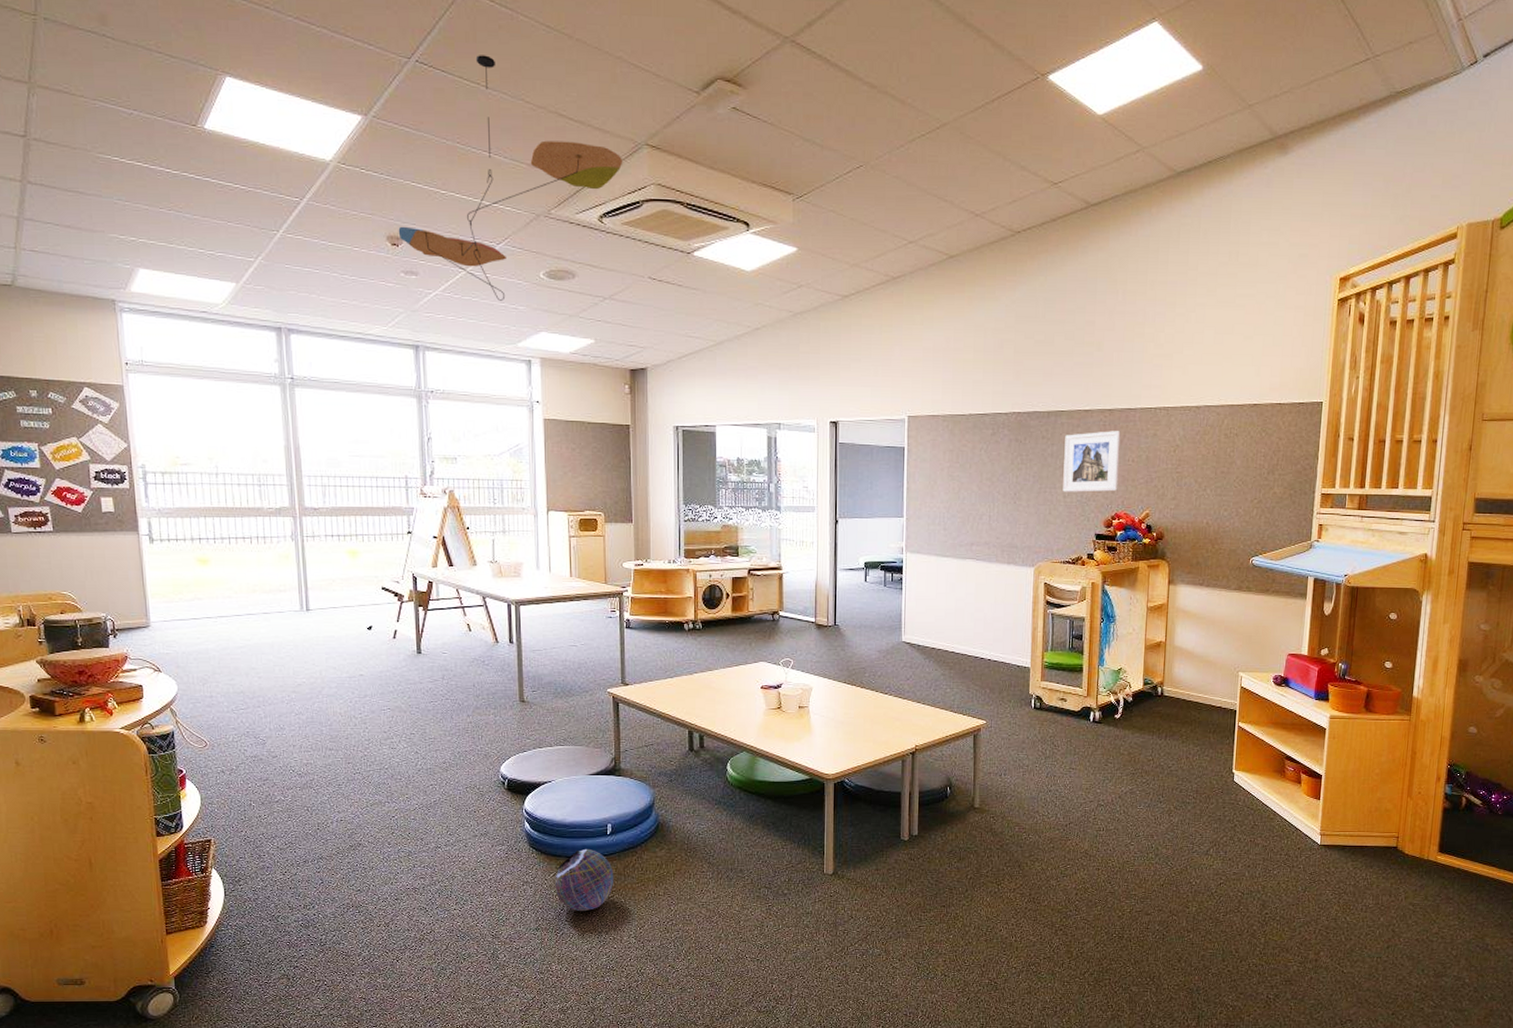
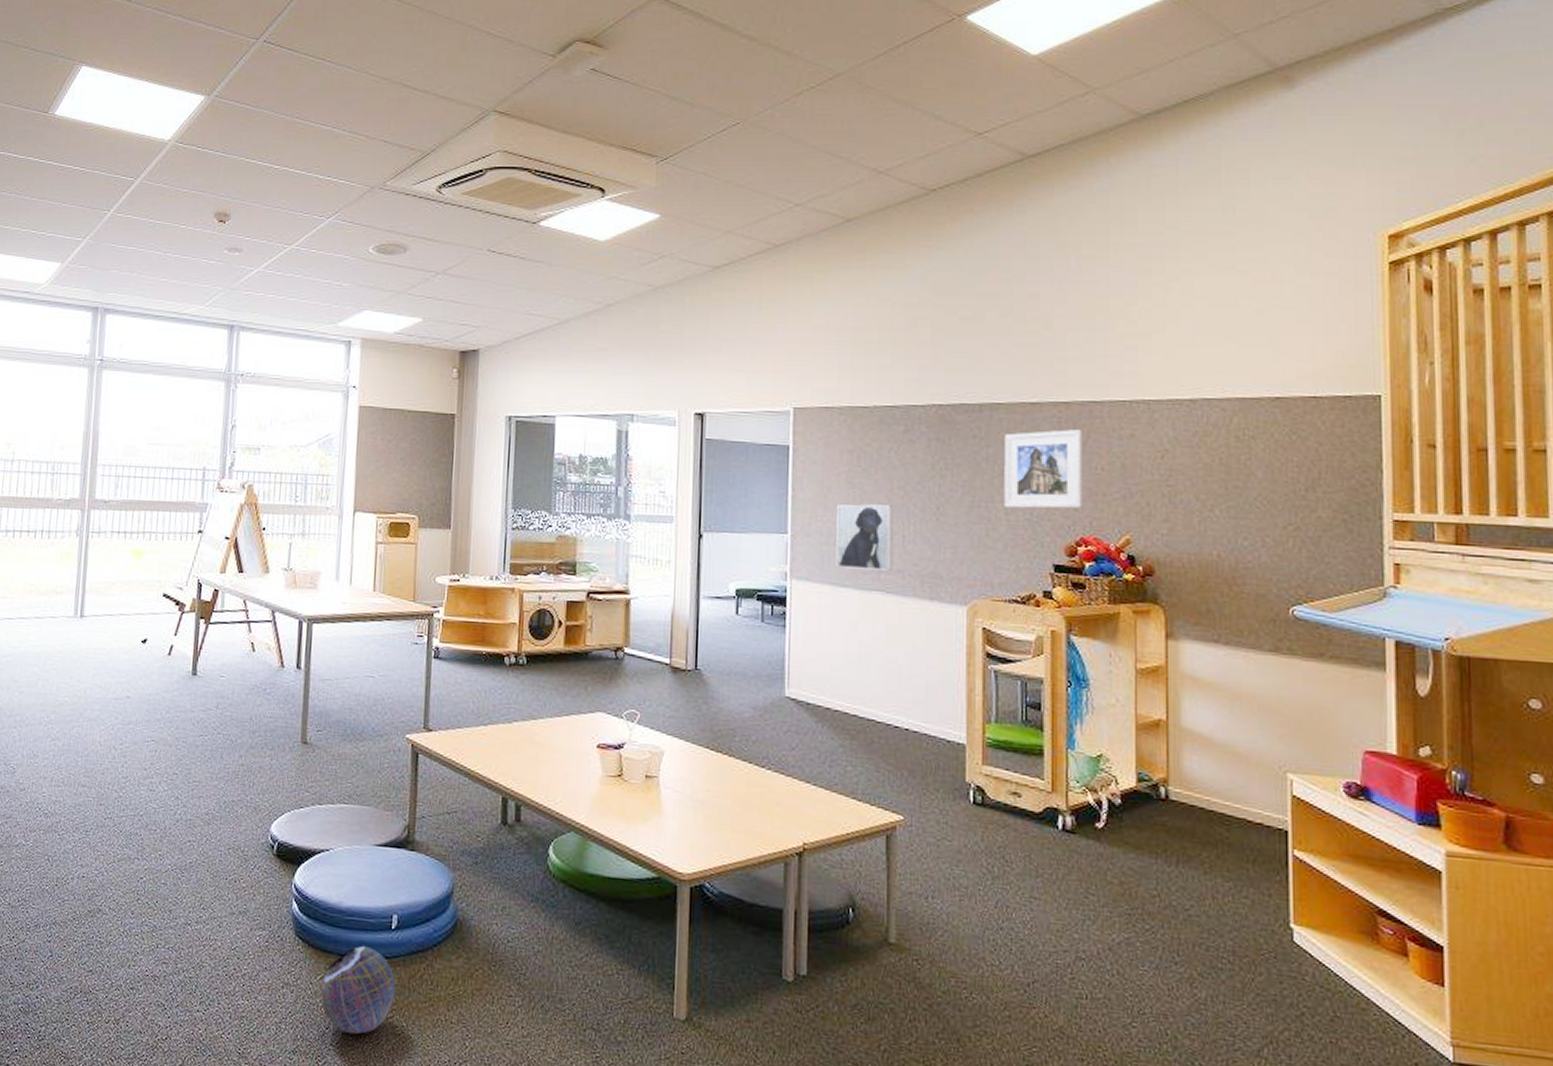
ceiling mobile: present [398,55,622,301] -> none [226,32,467,277]
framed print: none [940,492,983,543] -> present [836,504,894,571]

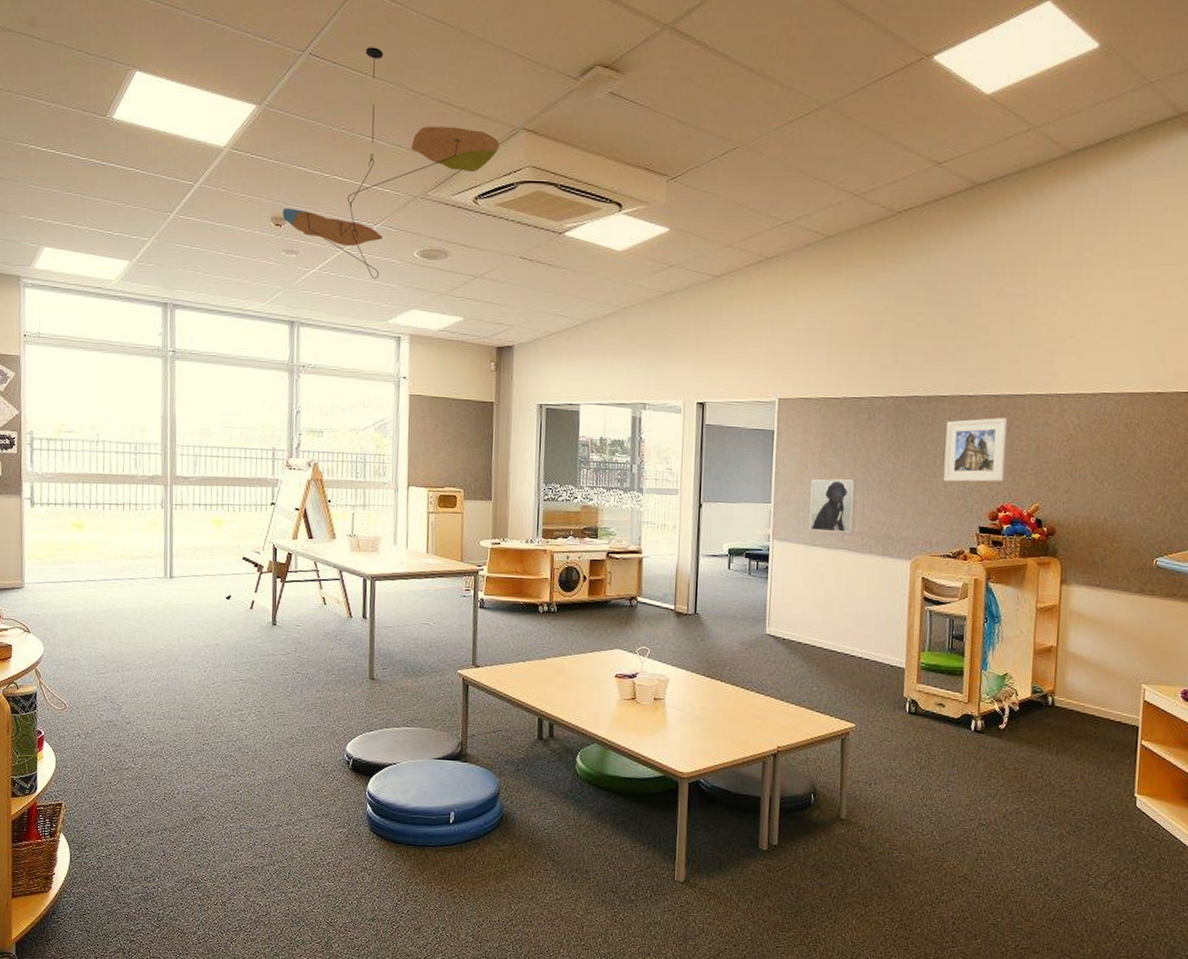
ceiling mobile: none [226,32,467,277] -> present [282,47,499,279]
decorative ball: present [321,945,396,1035] -> none [393,836,455,904]

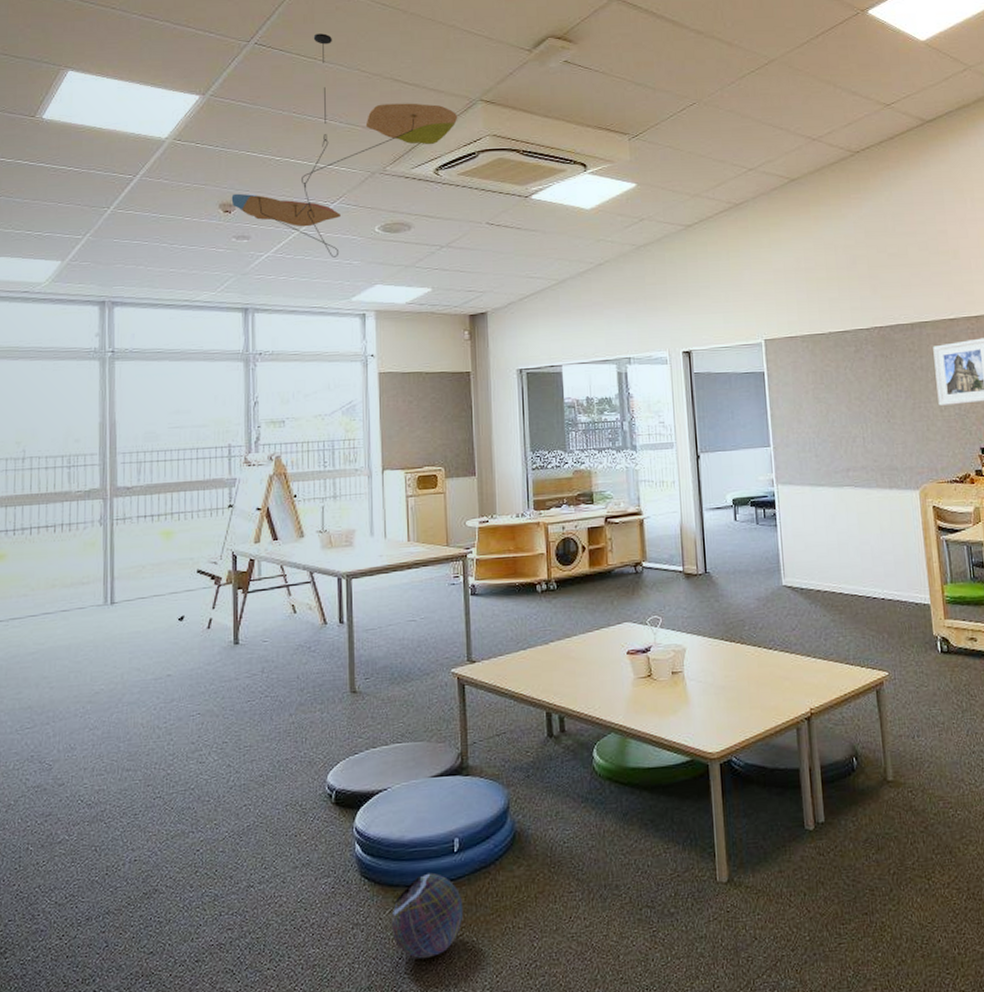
decorative ball: none [393,836,455,904] -> present [391,872,464,959]
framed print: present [809,478,856,533] -> none [808,414,858,471]

